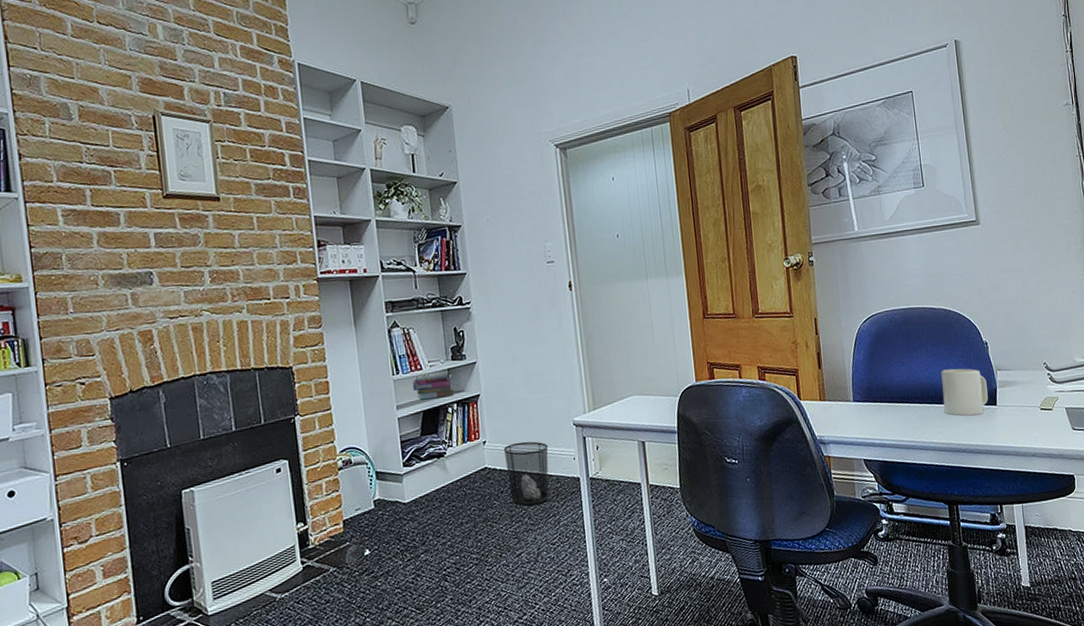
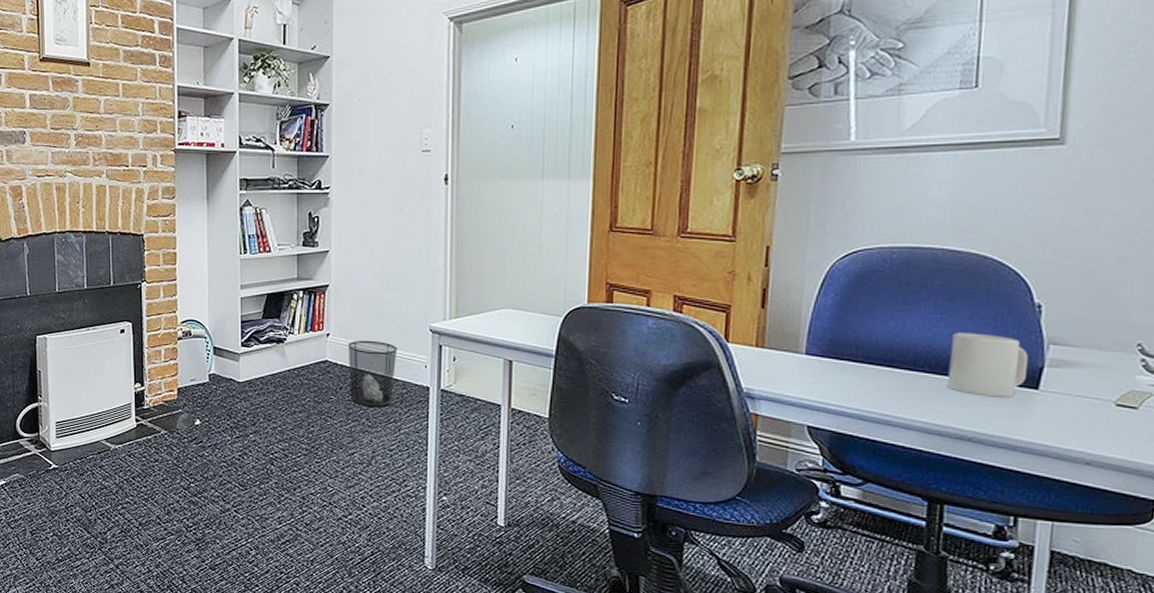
books: present [413,373,454,400] -> none [260,259,301,283]

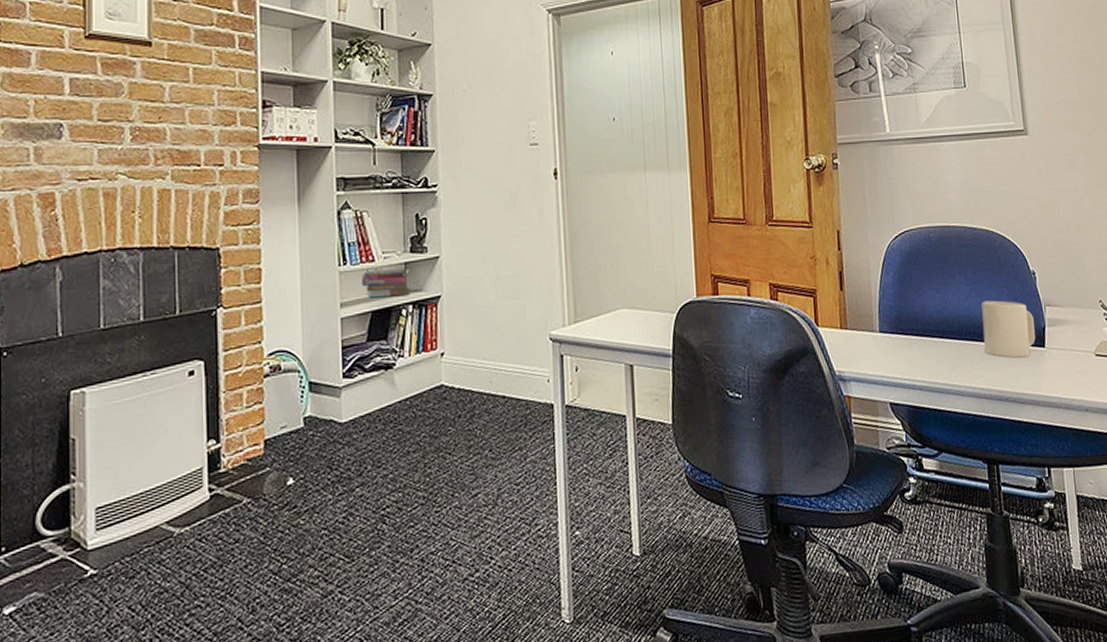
books: none [260,259,301,283] -> present [362,267,410,298]
waste bin: present [347,340,398,408] -> none [464,356,518,436]

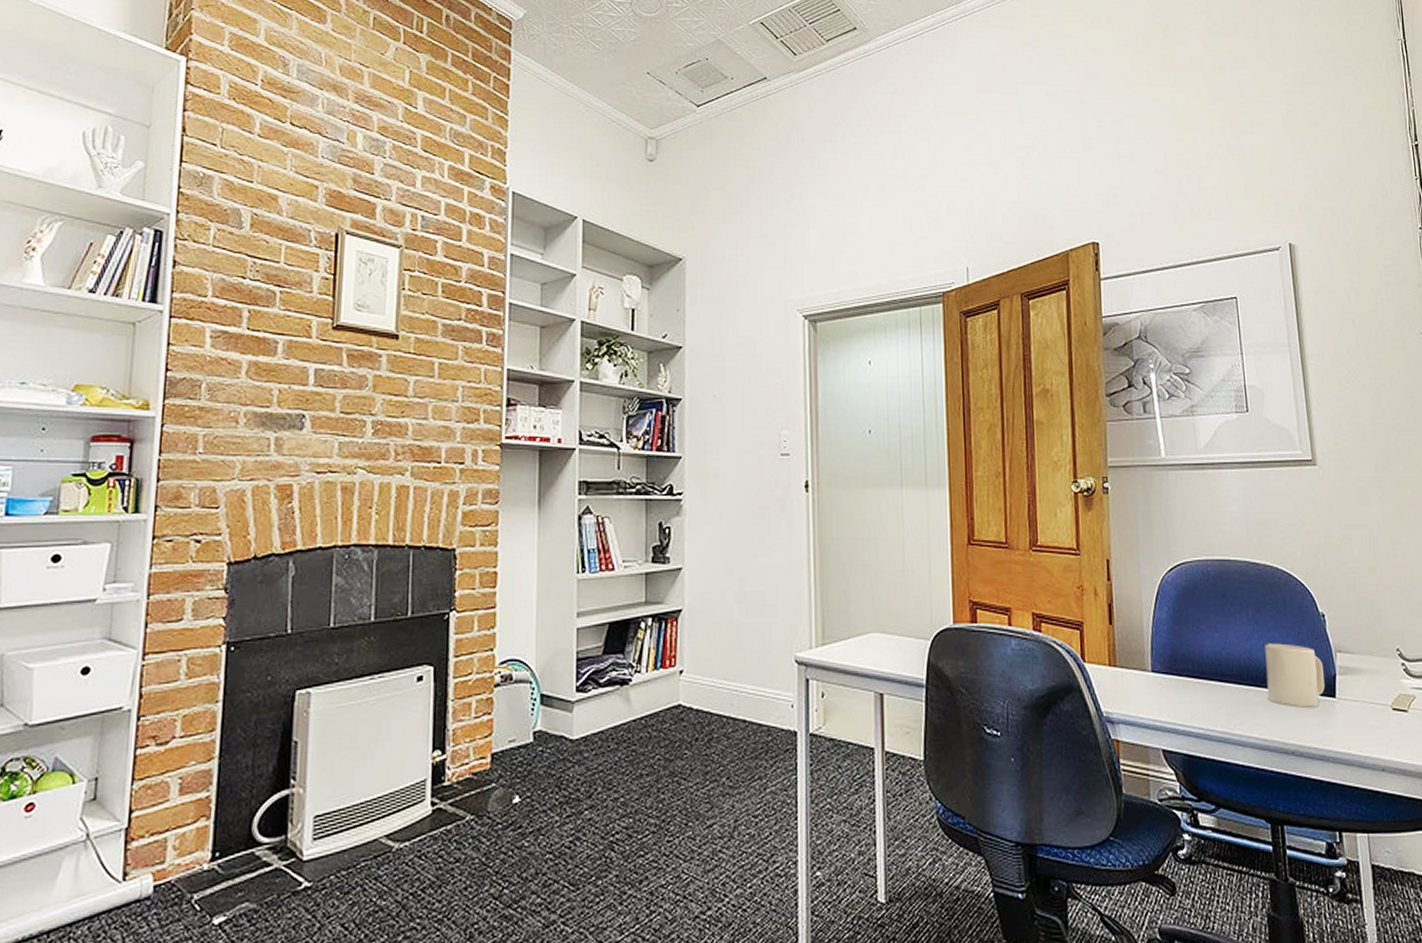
books: present [362,267,410,298] -> none [601,578,650,609]

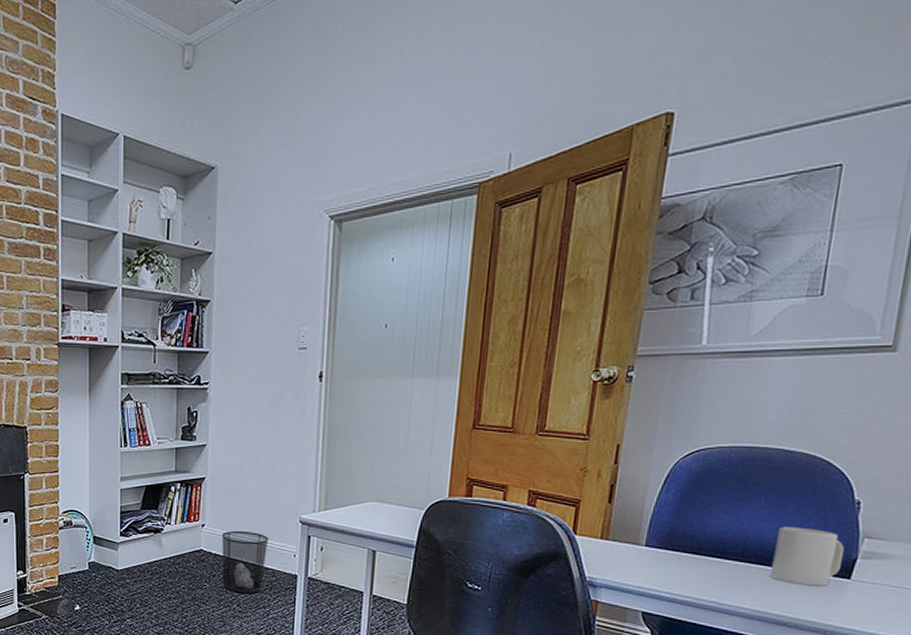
waste bin: none [704,676,761,762] -> present [221,530,269,594]

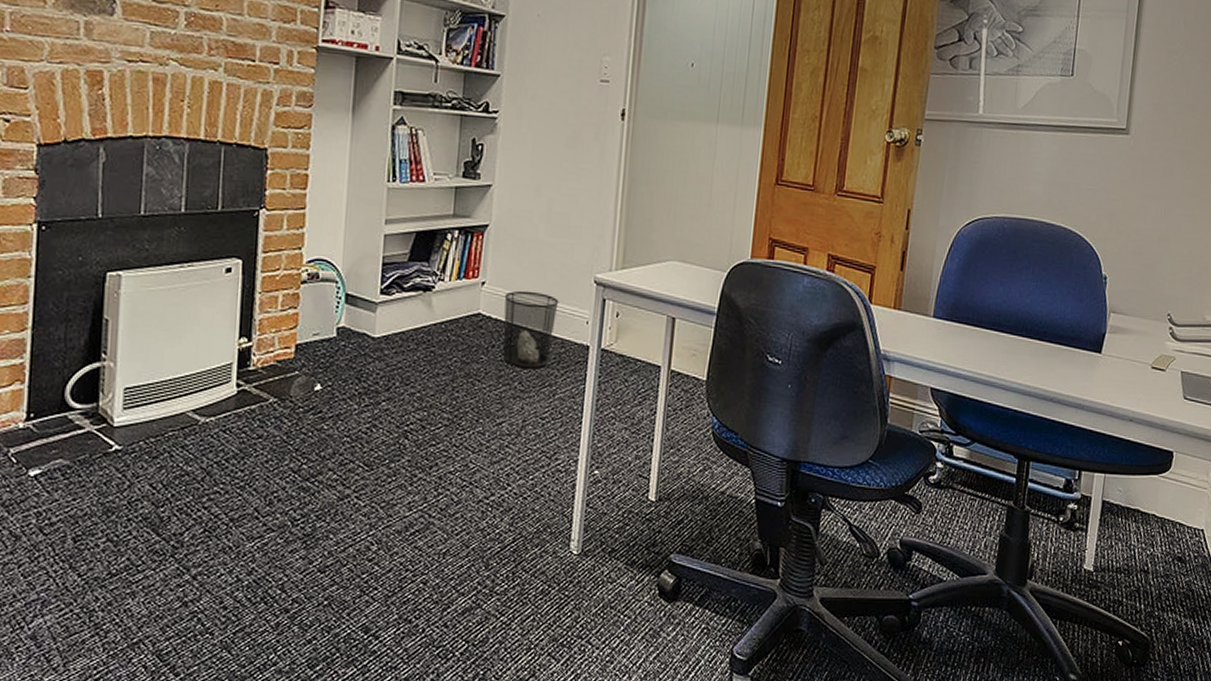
mug: present [769,526,845,588] -> none [1037,299,1096,362]

